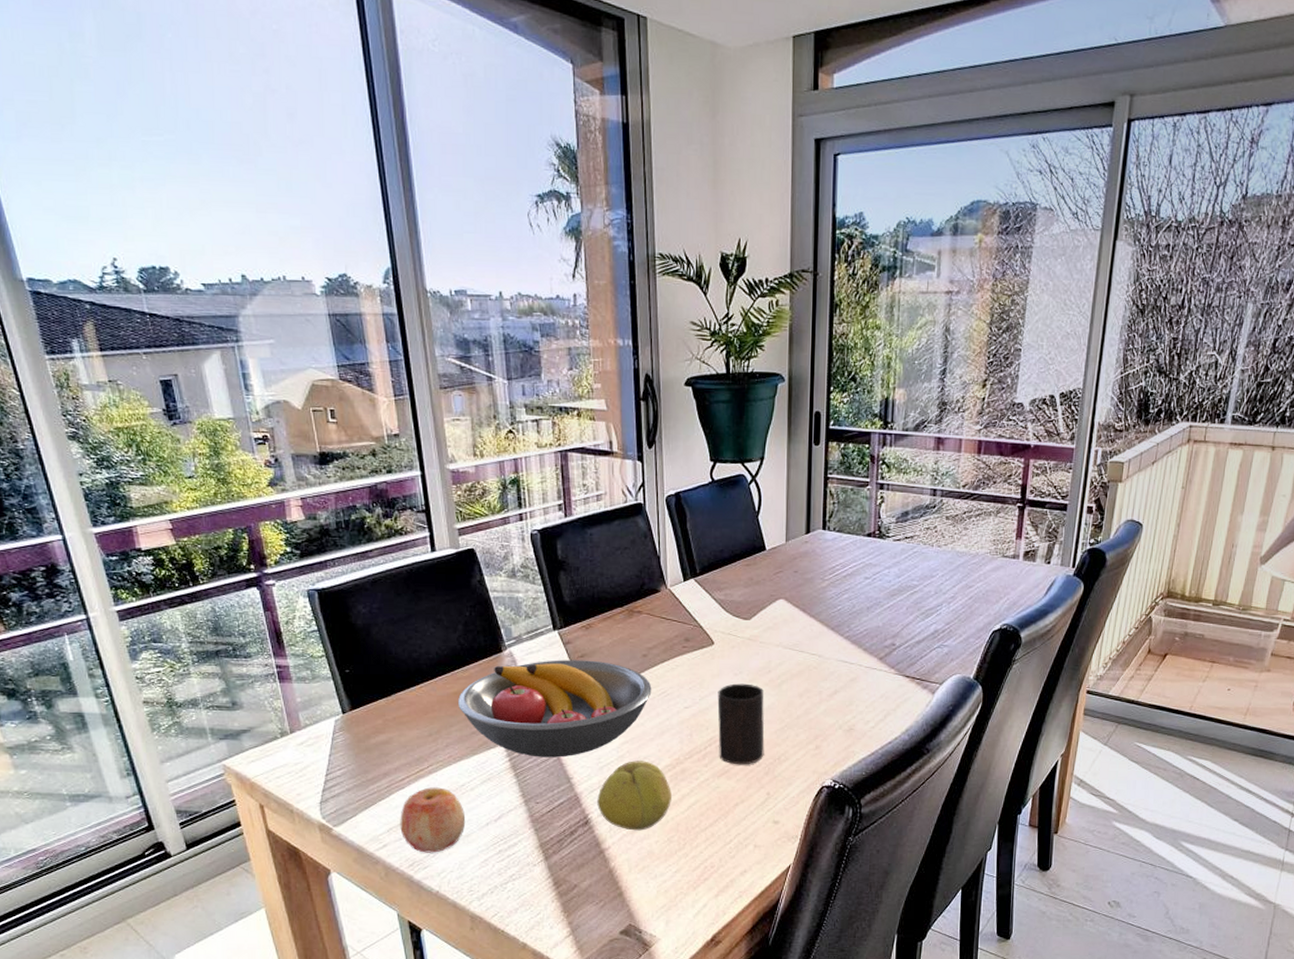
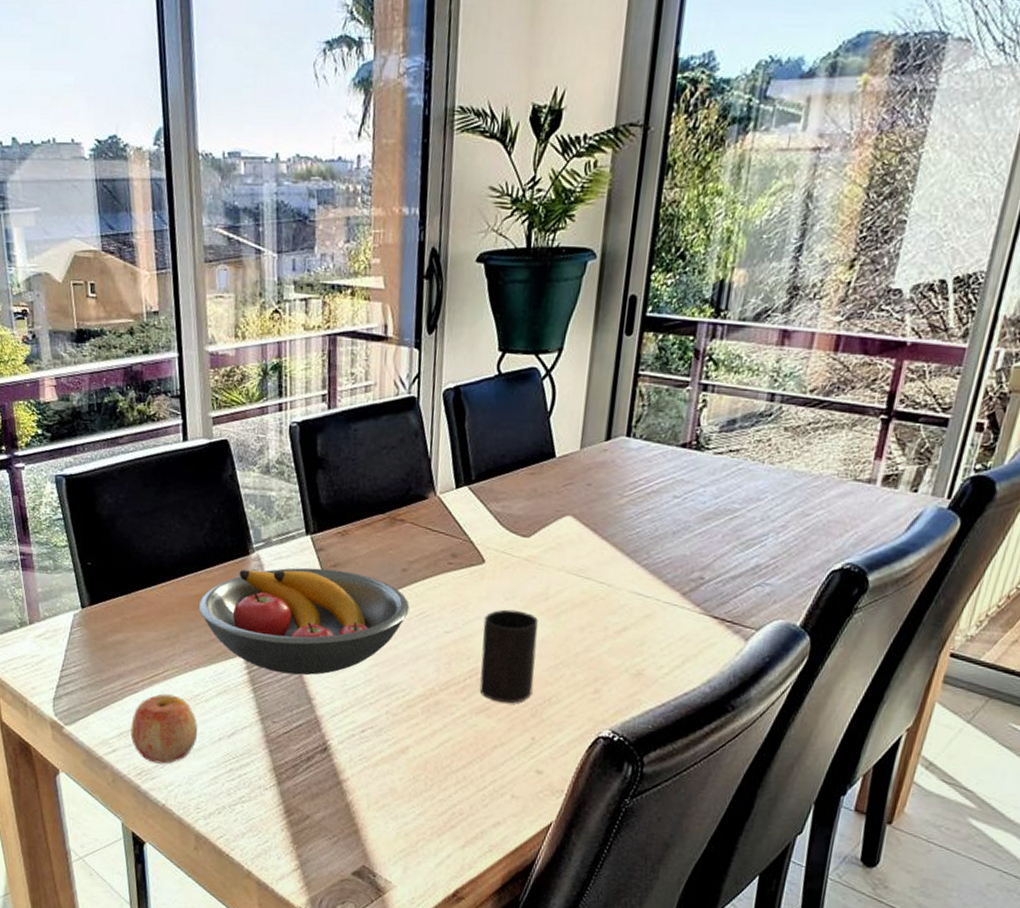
fruit: present [597,761,671,831] -> none [338,686,422,765]

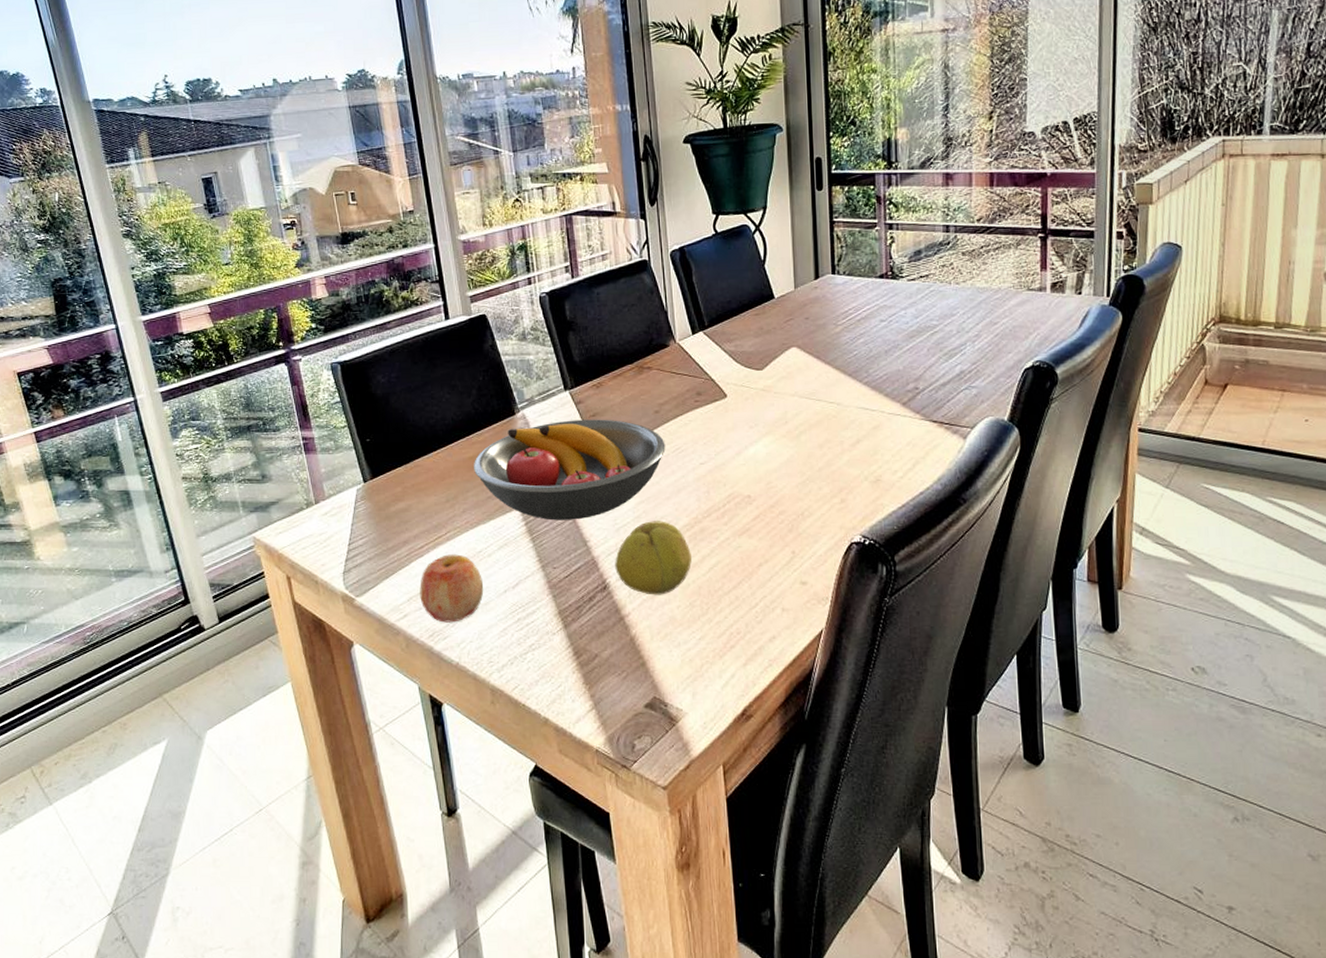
fruit: none [338,686,422,765] -> present [615,521,692,595]
cup: present [479,609,538,704] -> none [733,436,786,523]

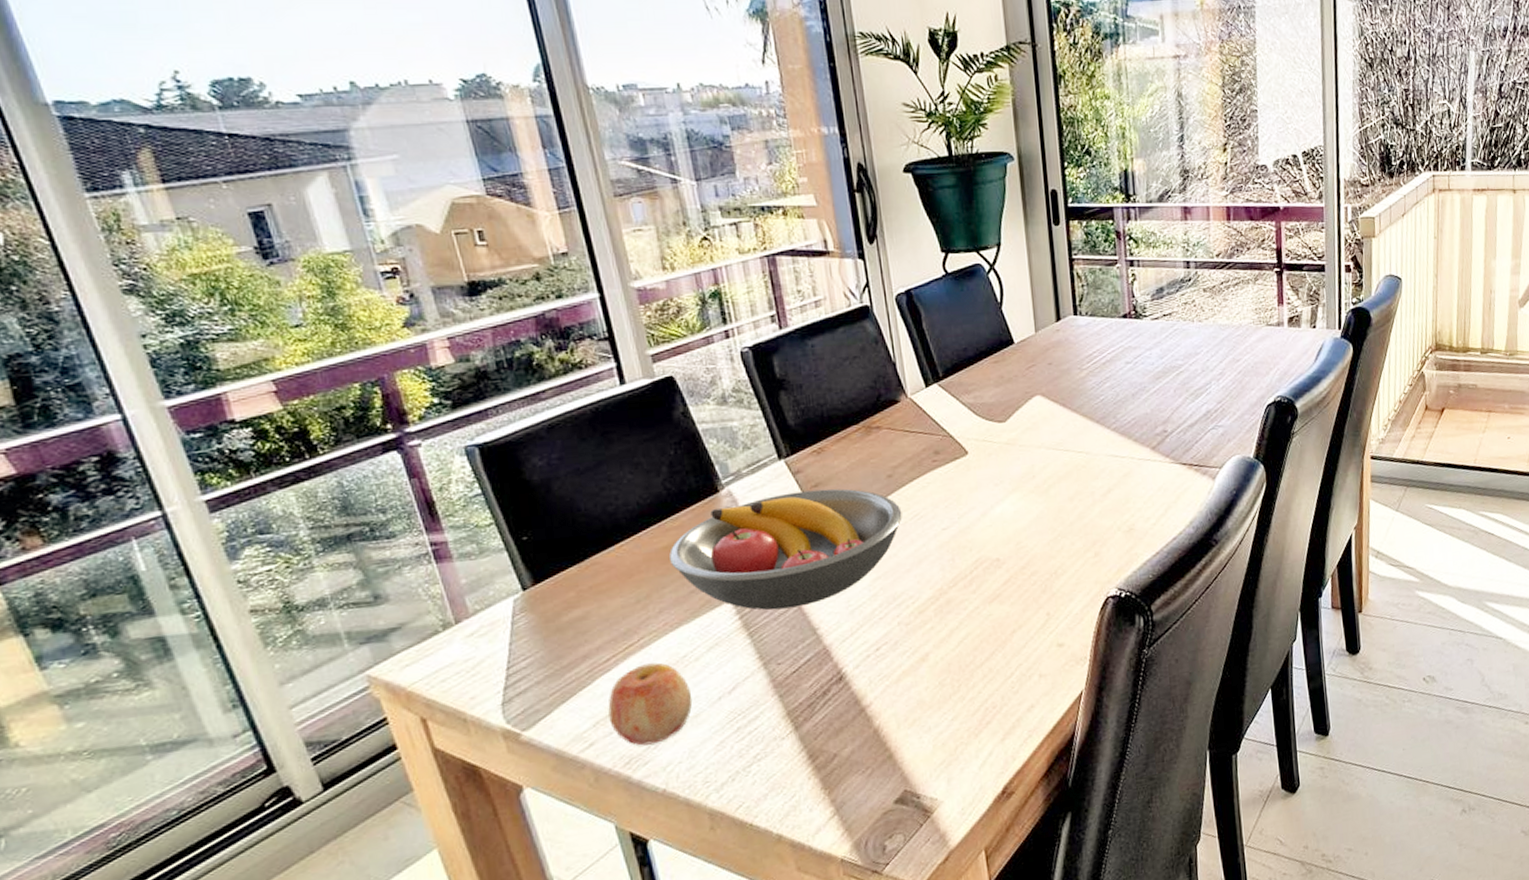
fruit: present [615,521,692,595] -> none [851,596,939,680]

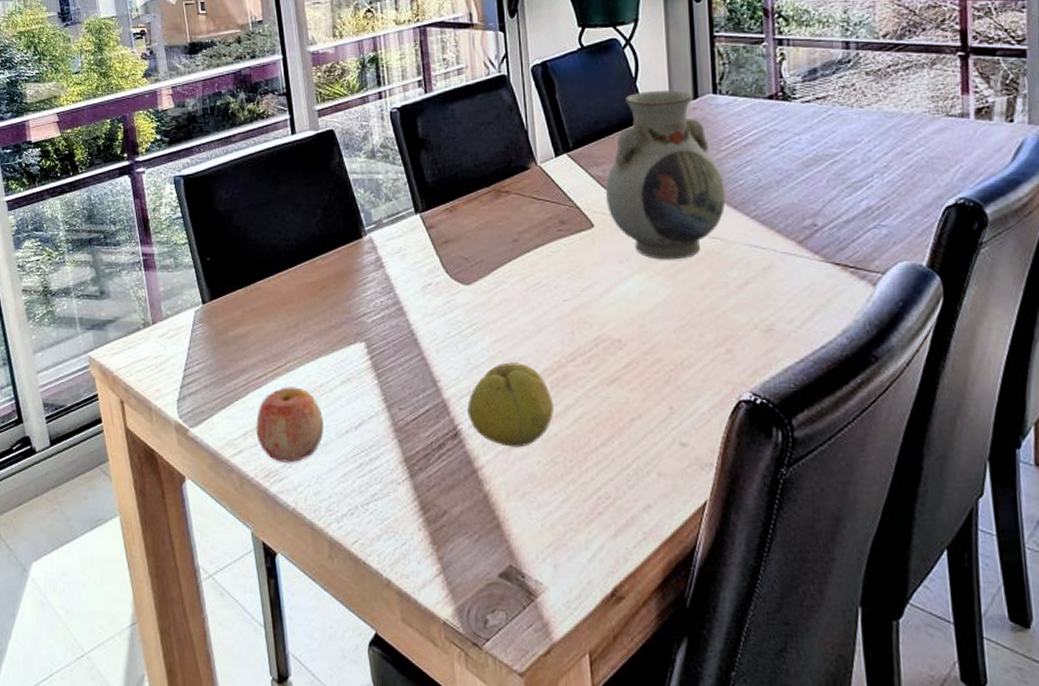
fruit bowl: present [669,488,902,610] -> none [317,246,525,357]
fruit: none [851,596,939,680] -> present [467,362,553,448]
vase: none [977,314,1089,478] -> present [606,91,726,260]

